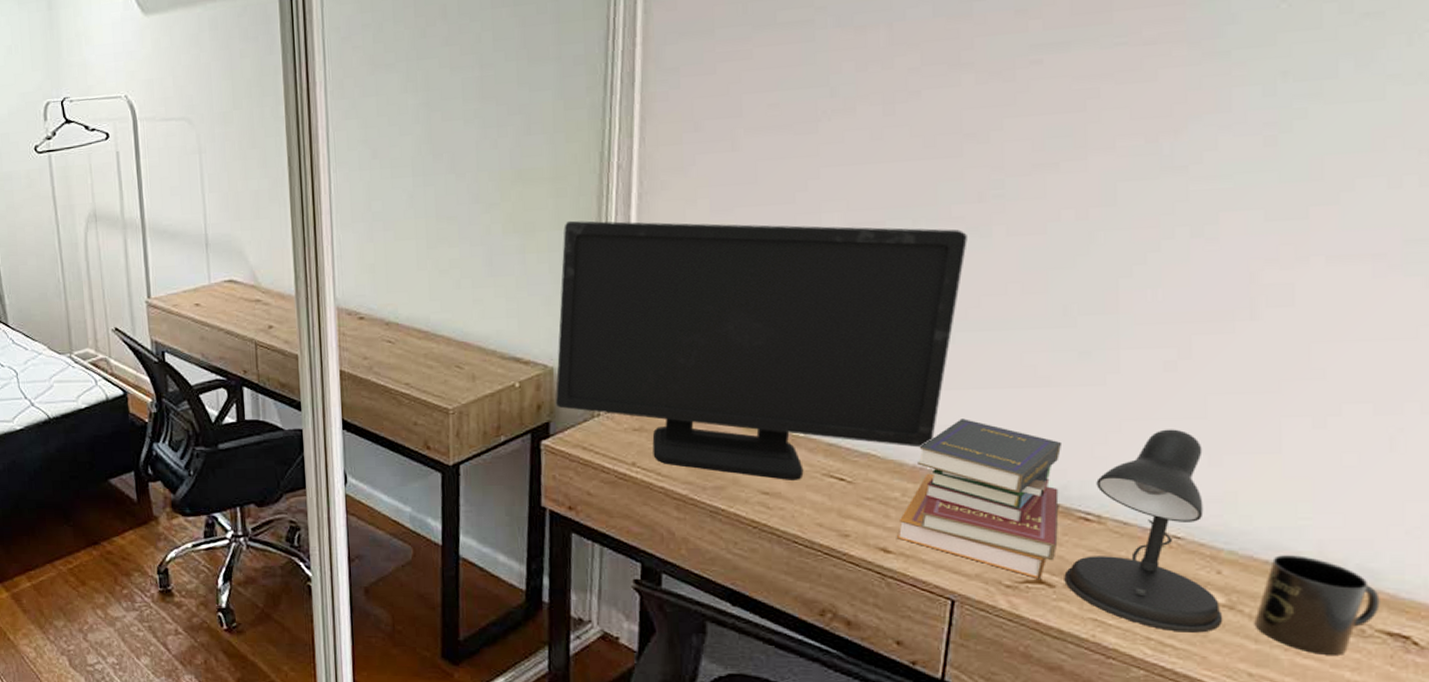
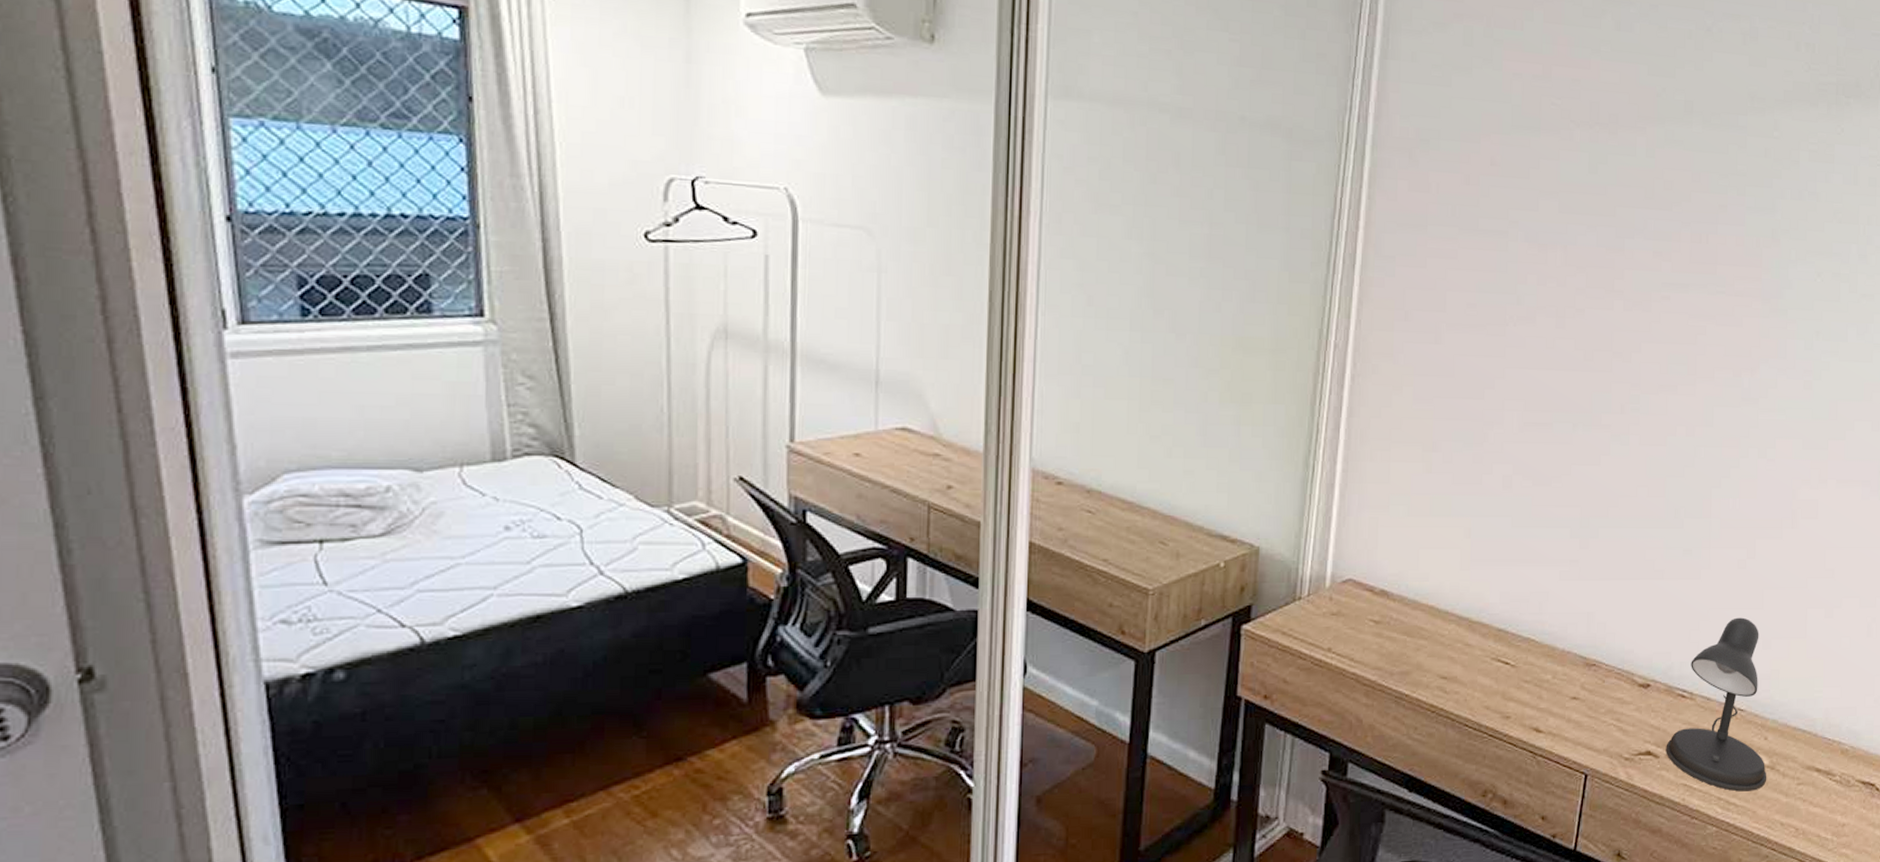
computer monitor: present [556,220,967,480] -> none [1260,395,1612,665]
books: present [897,418,1063,580] -> none [1547,606,1670,752]
mug: present [1254,555,1380,655] -> none [1786,722,1859,803]

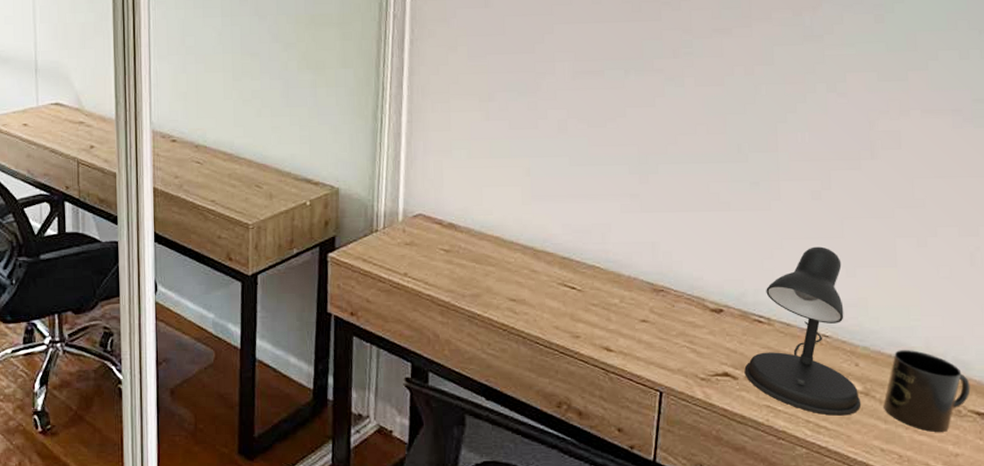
mug: none [1786,722,1859,803] -> present [883,350,971,432]

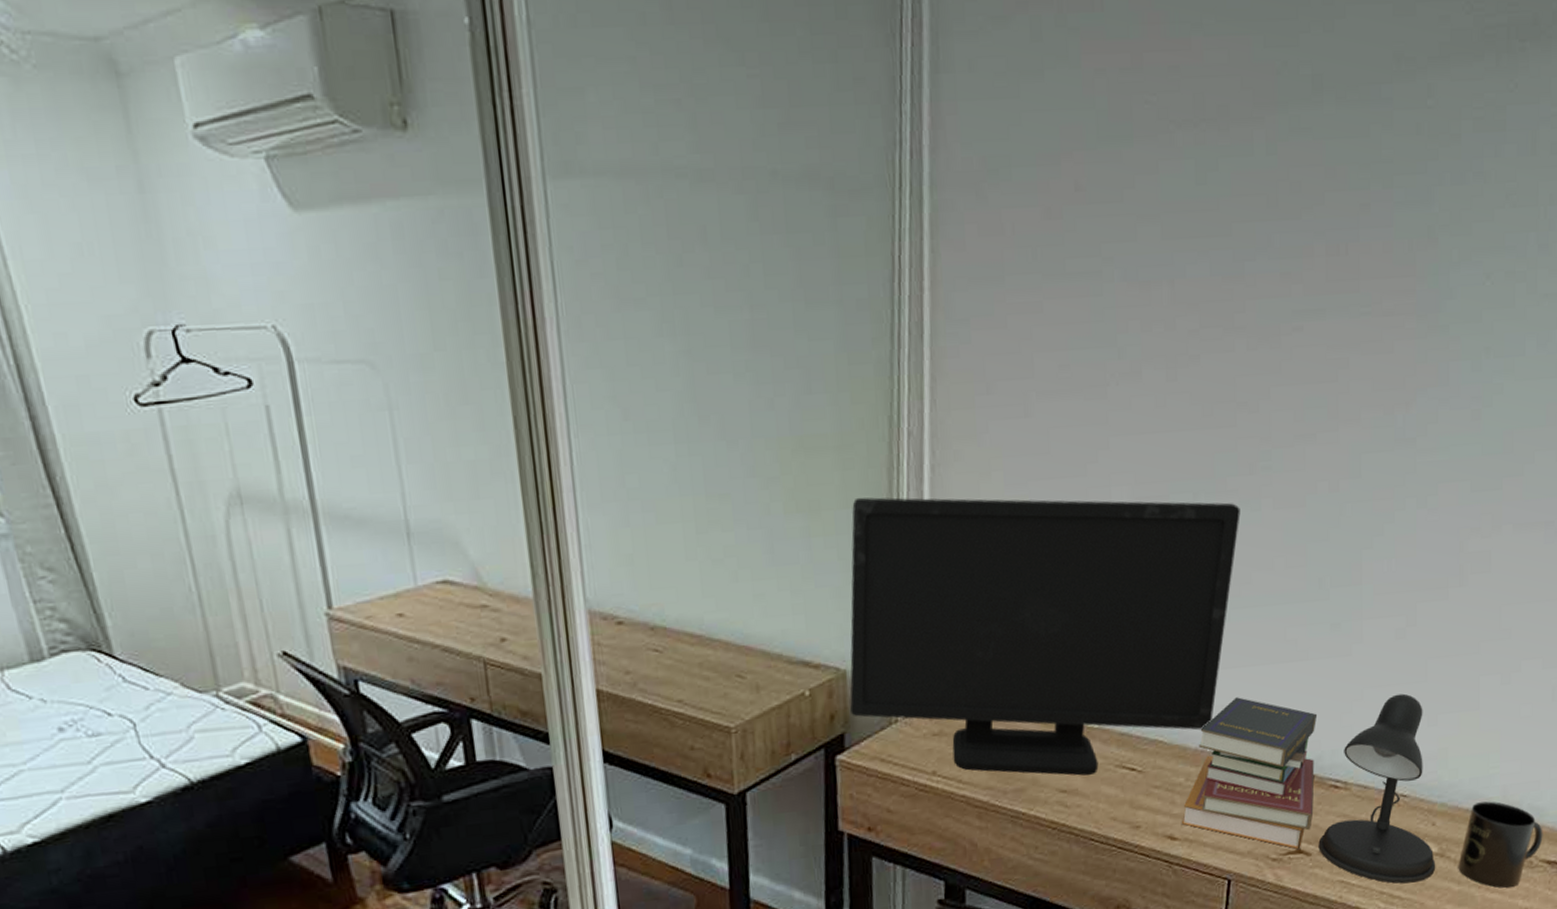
computer monitor: none [341,60,666,289] -> present [850,497,1240,775]
books: none [617,237,740,373] -> present [1182,697,1318,850]

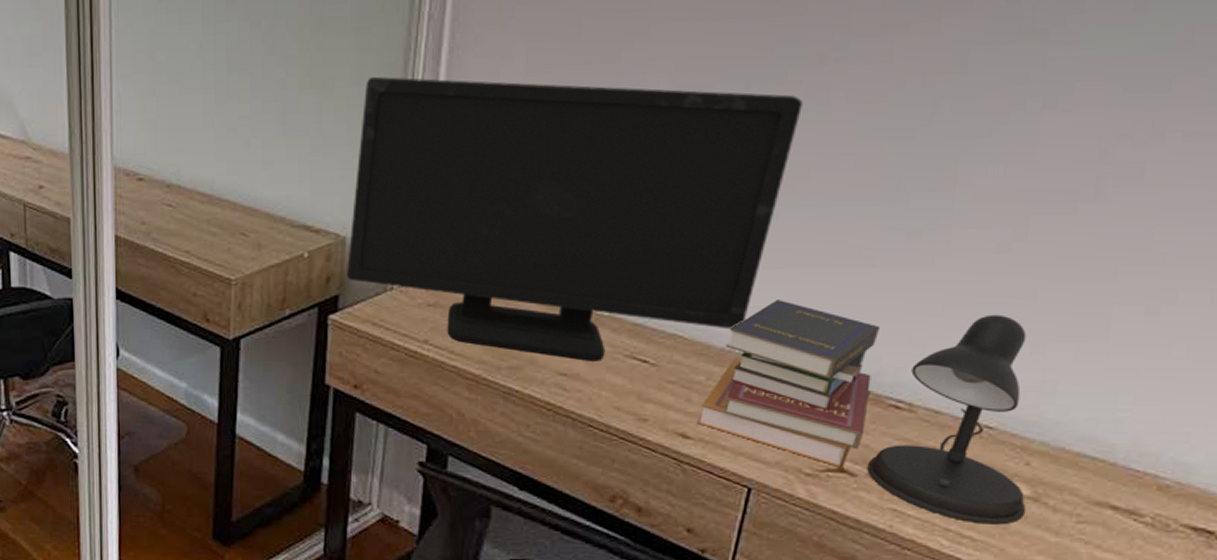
mug: present [1458,801,1543,888] -> none [1057,447,1190,549]

